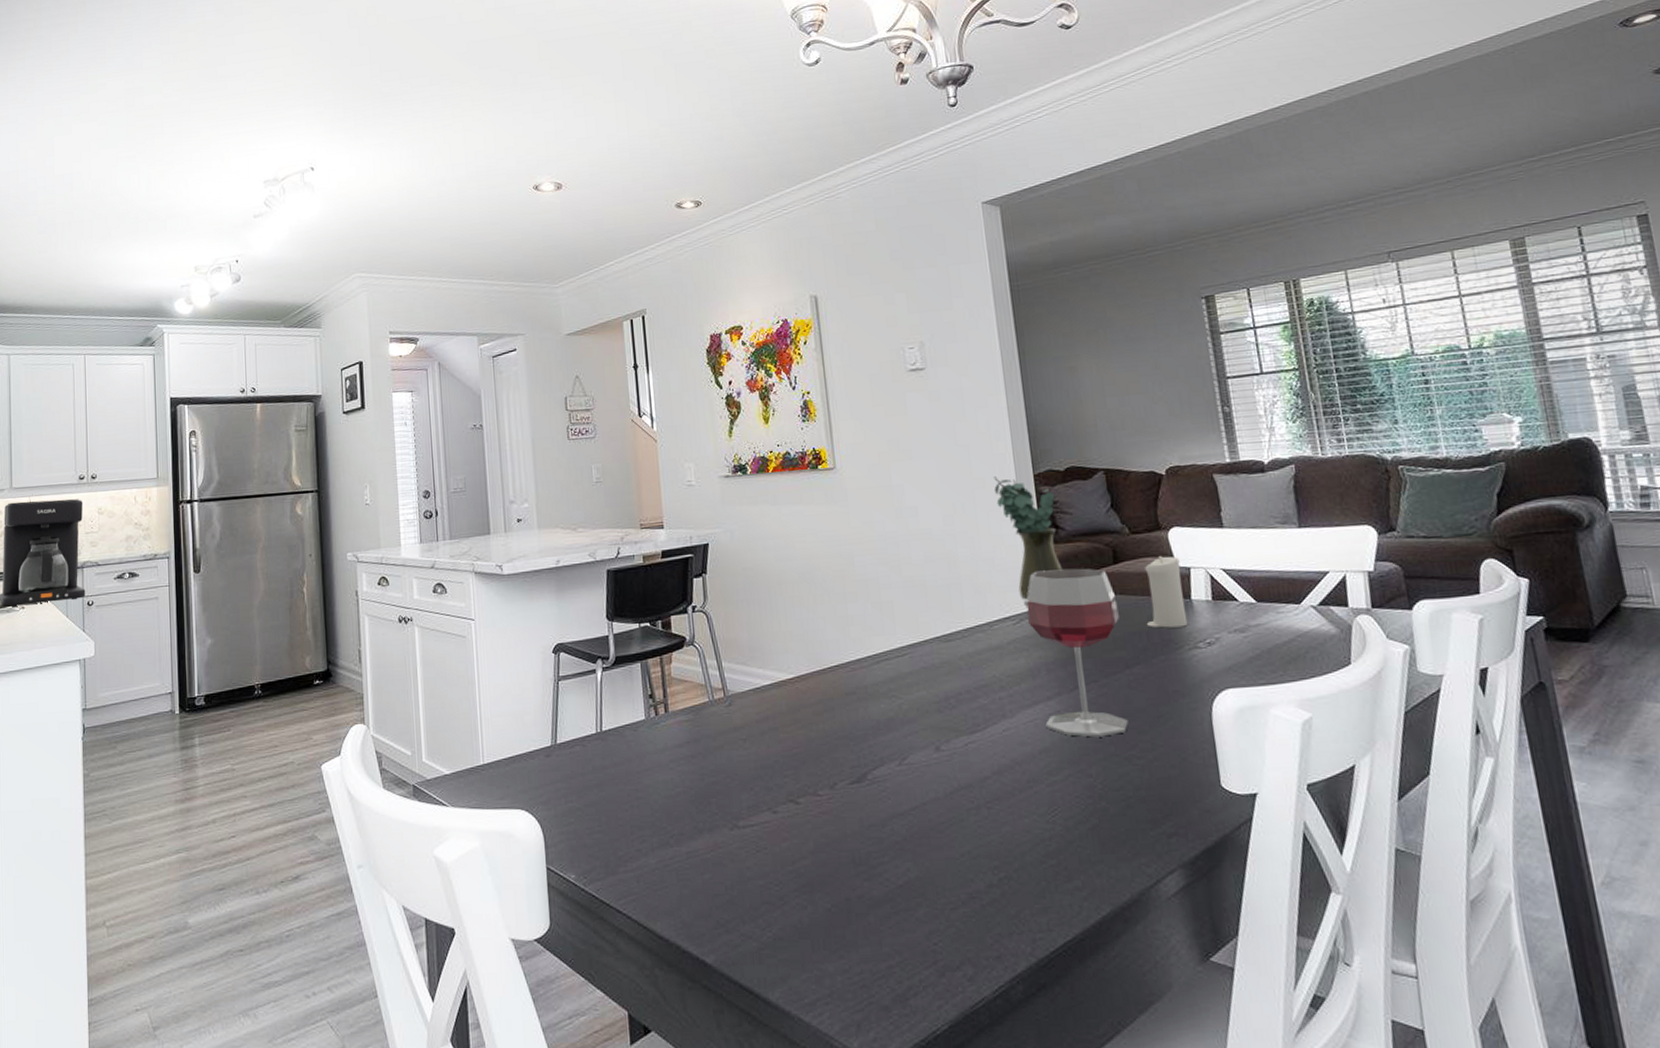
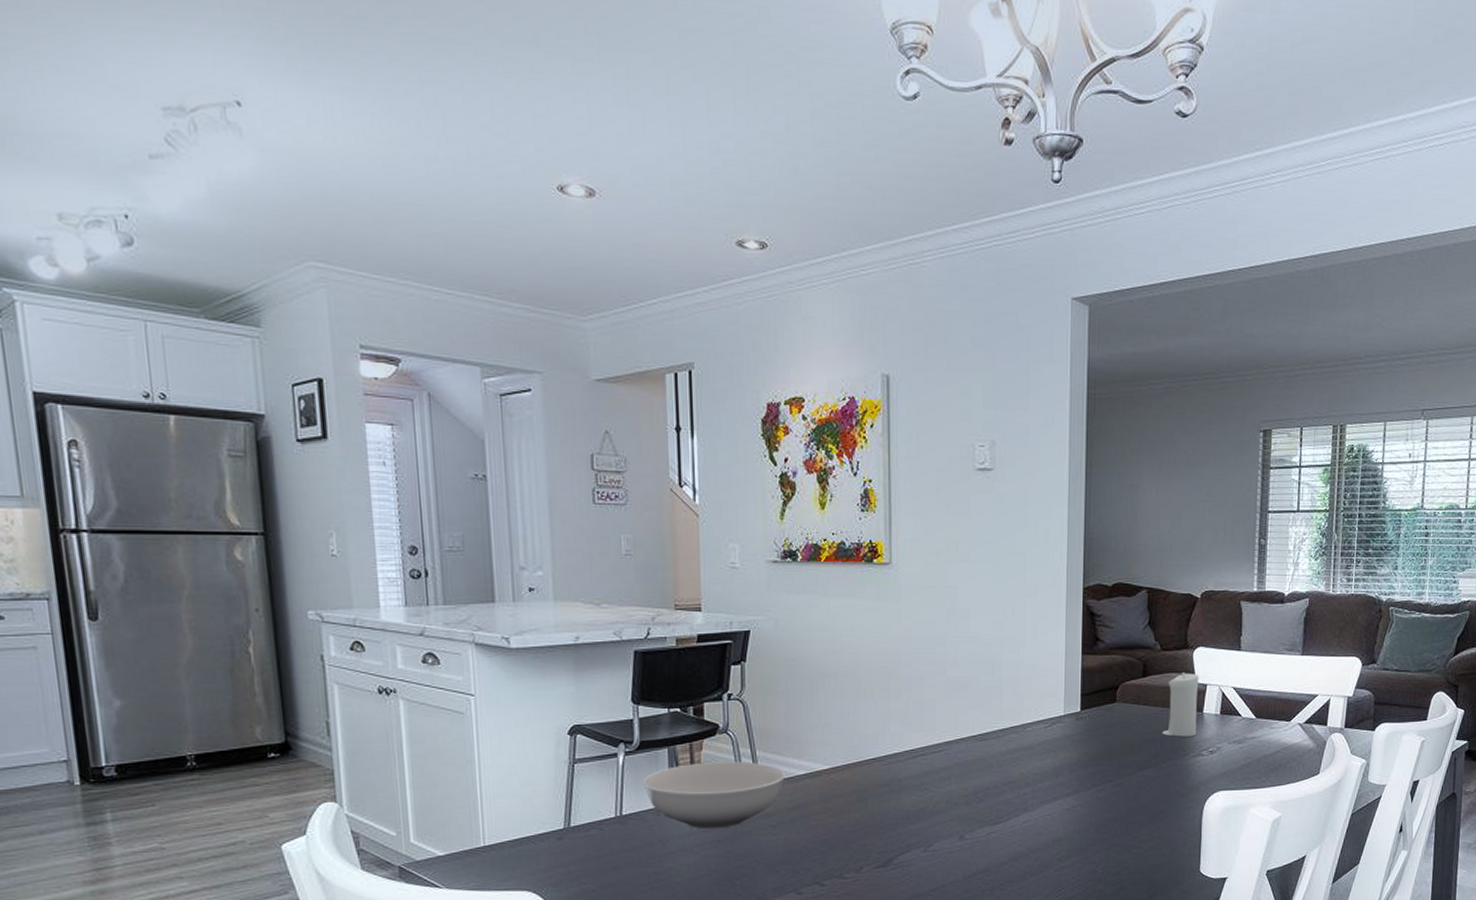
bowl: none [618,673,752,745] -> present [641,761,786,830]
vase: present [993,476,1063,610] -> none [1045,586,1100,715]
wineglass: present [1026,568,1130,738] -> none [1059,679,1140,830]

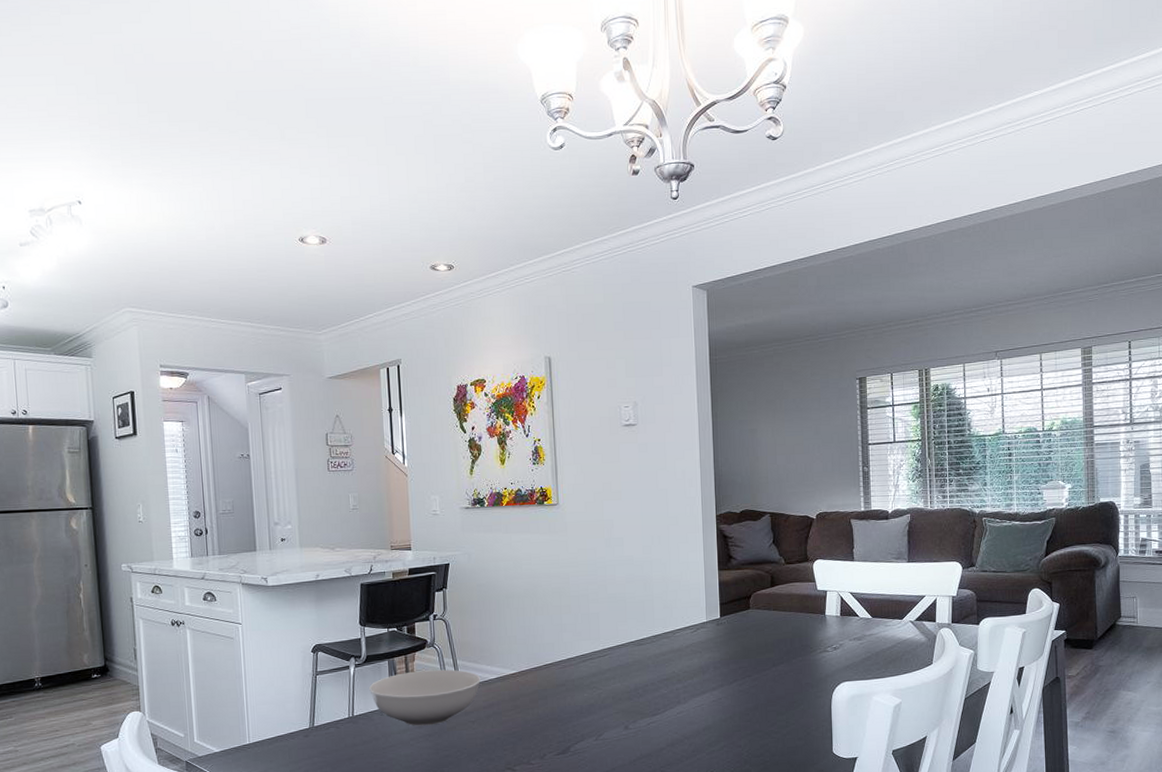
candle: present [1162,673,1199,737] -> none [791,582,821,637]

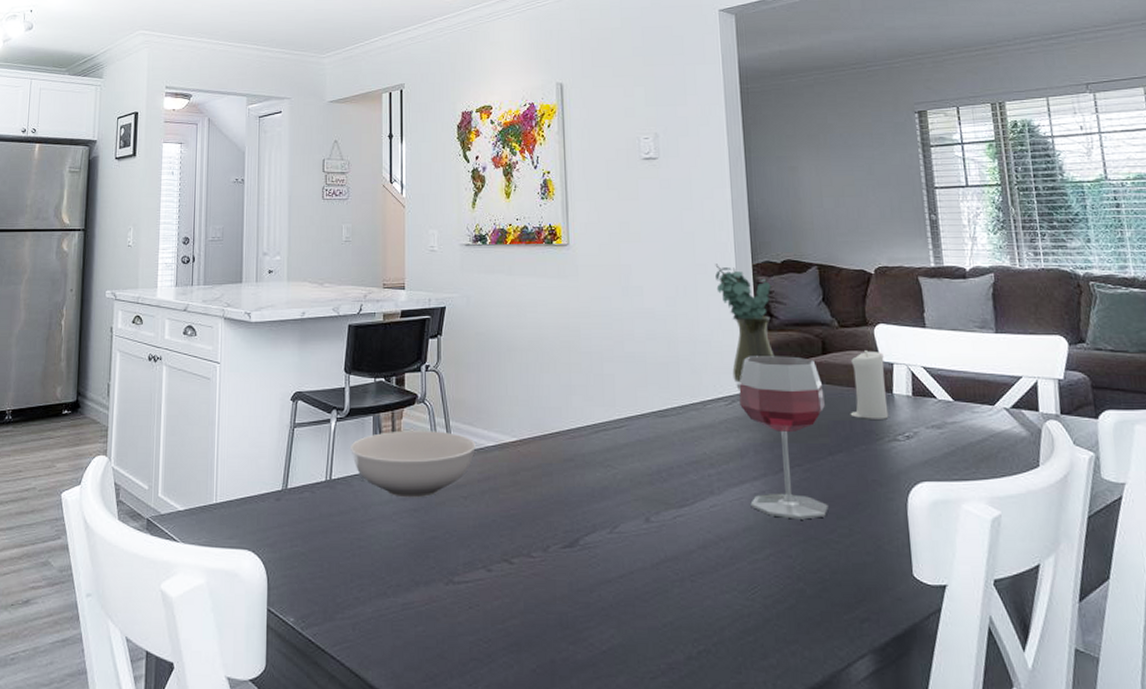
vase: none [685,515,732,622] -> present [715,264,775,393]
wineglass: none [703,589,772,718] -> present [739,356,830,520]
candle: none [791,582,821,637] -> present [850,350,889,419]

